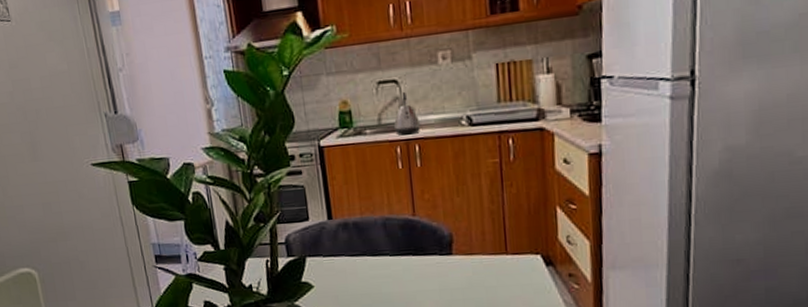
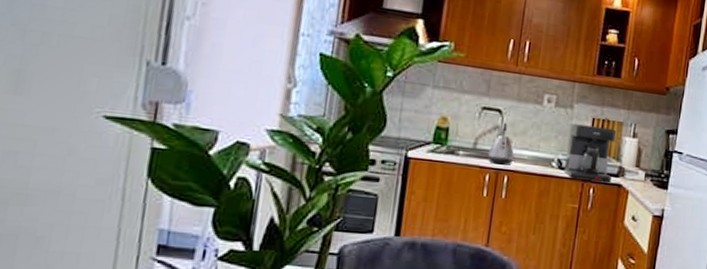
coffee maker: none [472,70,531,134] -> present [563,123,617,184]

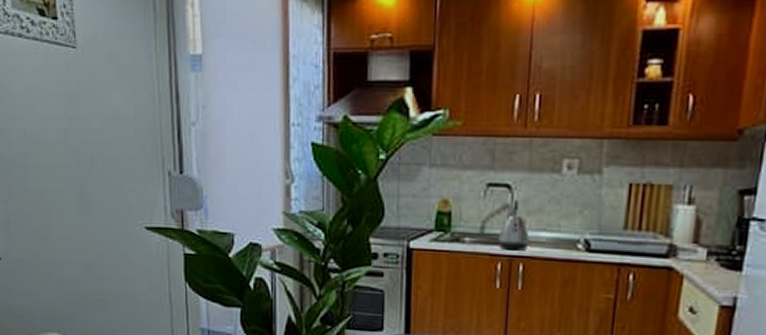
coffee maker: present [563,123,617,184] -> none [593,193,664,267]

